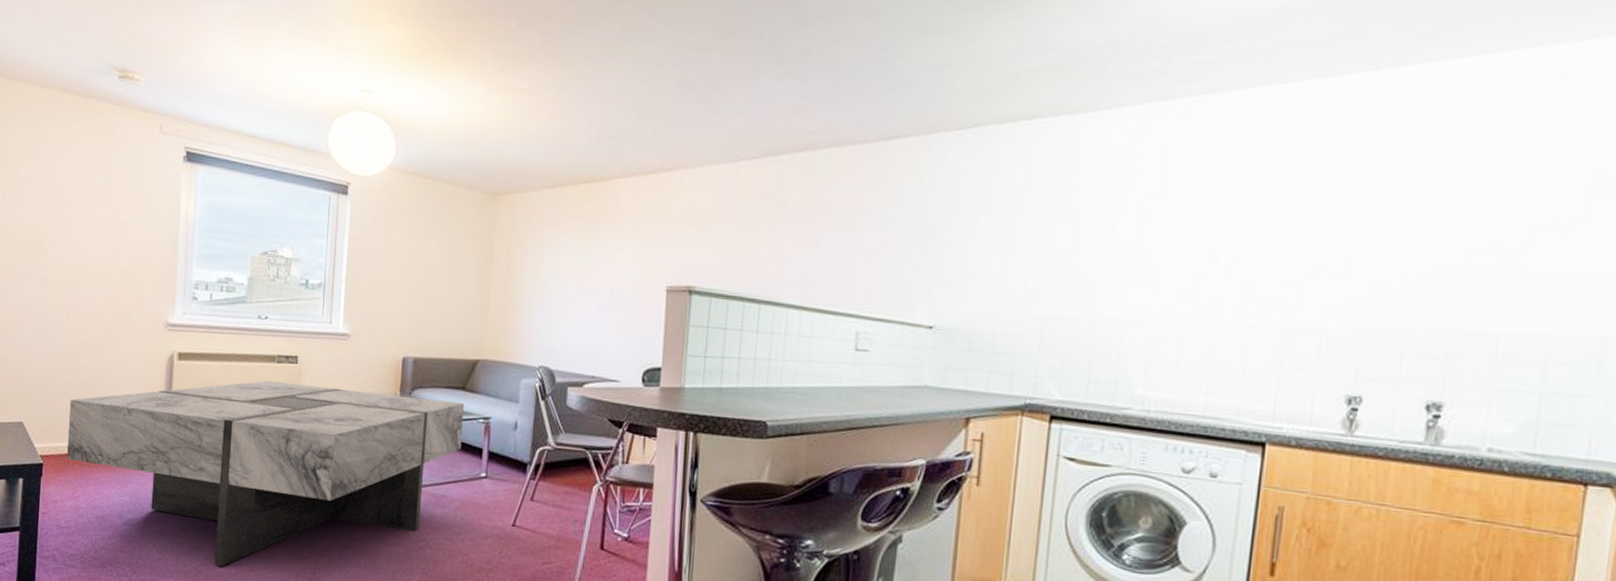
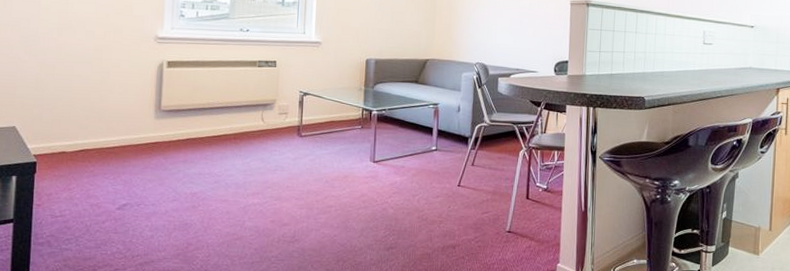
coffee table: present [67,380,464,566] -> none [61,81,417,237]

